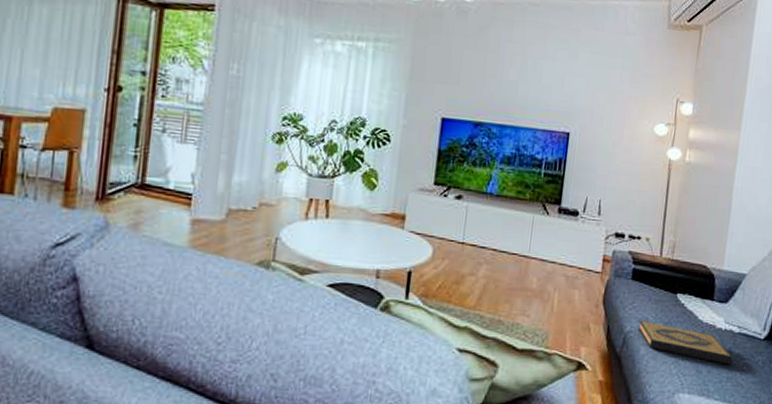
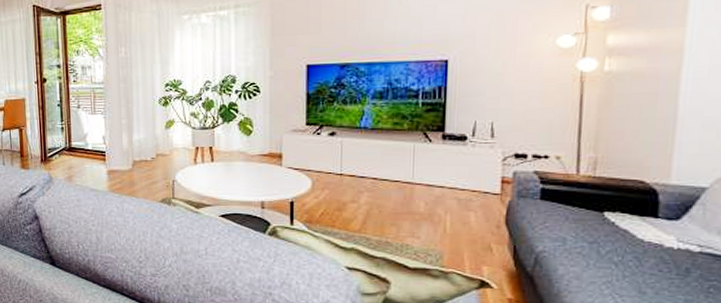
hardback book: present [637,320,733,365] -> none [553,239,692,286]

